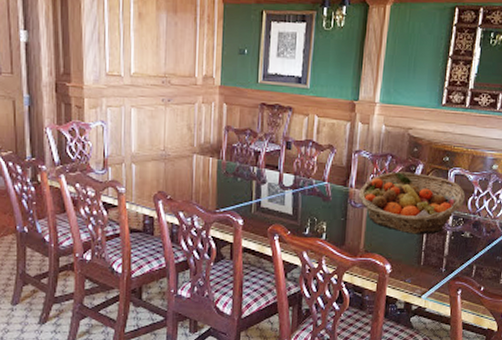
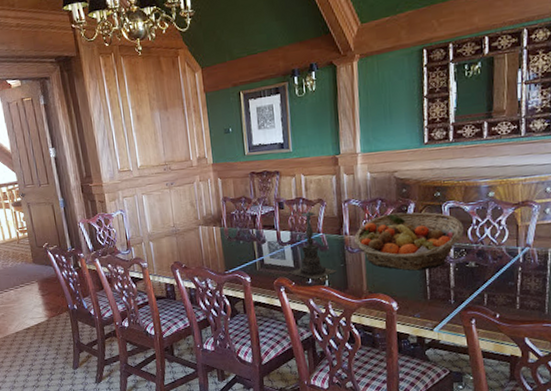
candle holder: none [284,151,337,231] -> present [287,207,338,280]

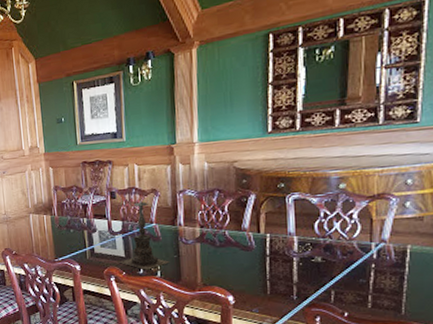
fruit basket: present [354,212,464,271] -> none [189,203,309,264]

